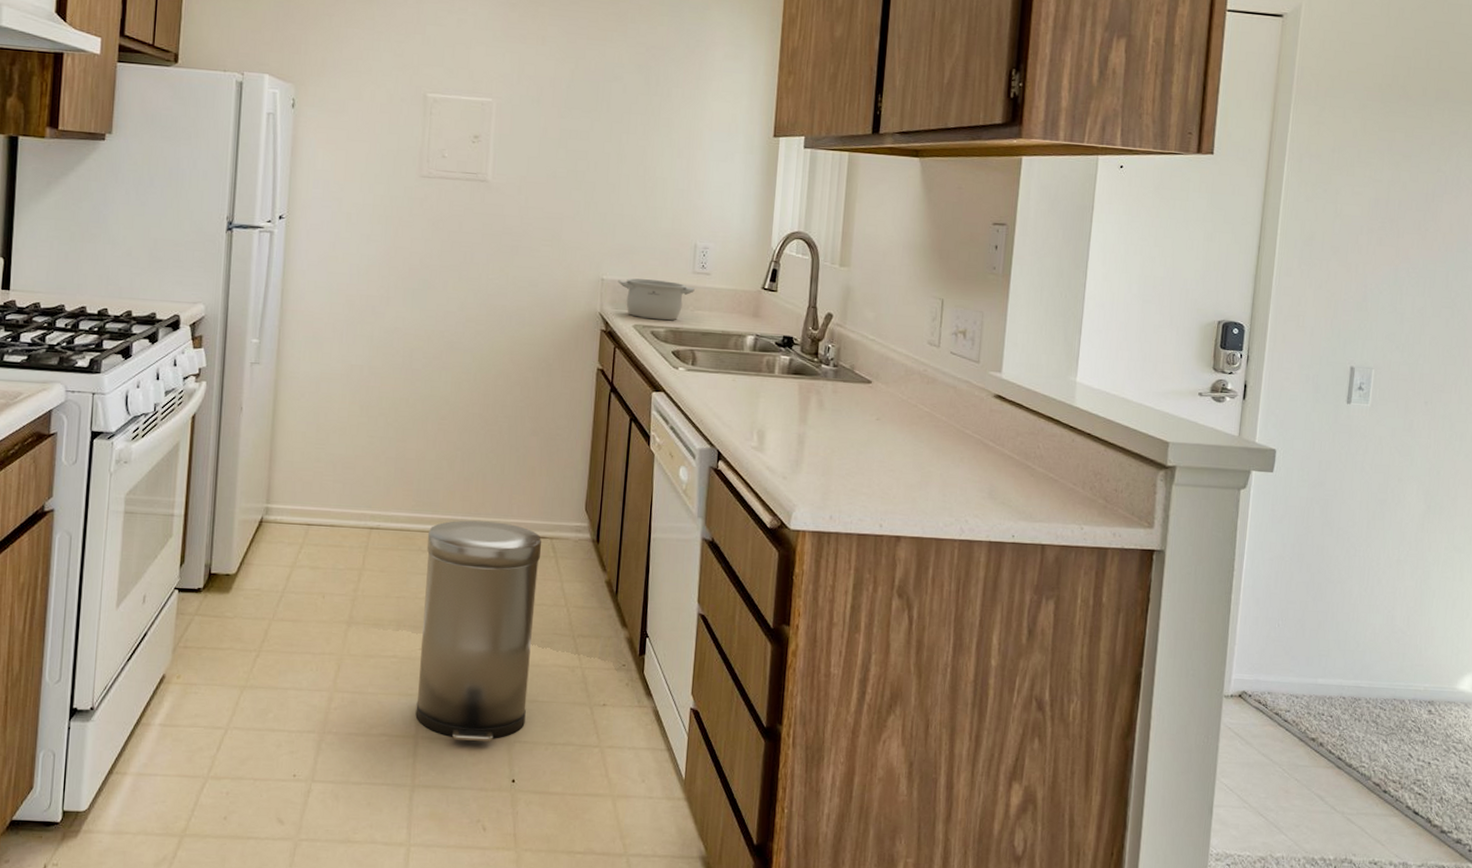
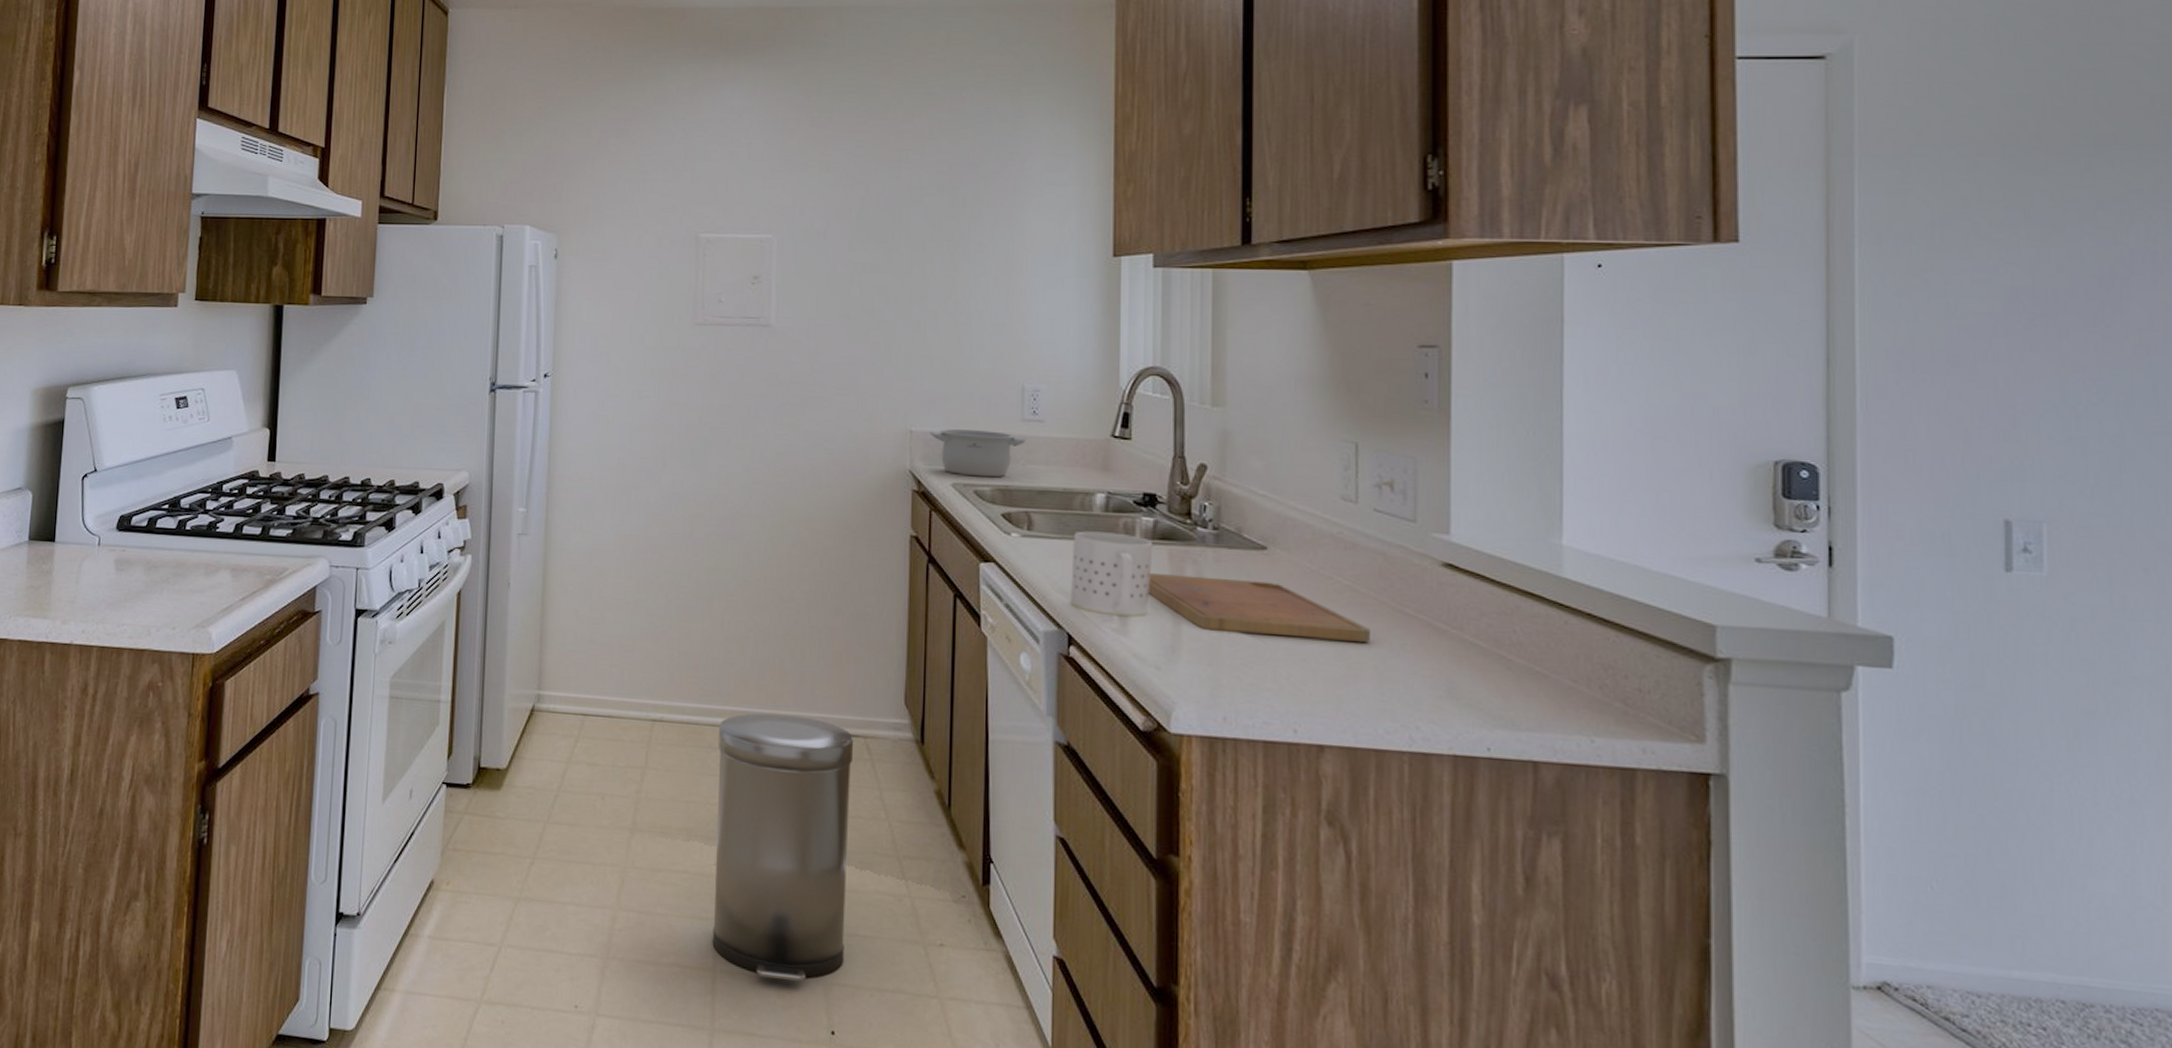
mug: none [721,366,788,437] -> present [1070,531,1154,617]
cutting board: none [781,402,941,456] -> present [1148,573,1372,642]

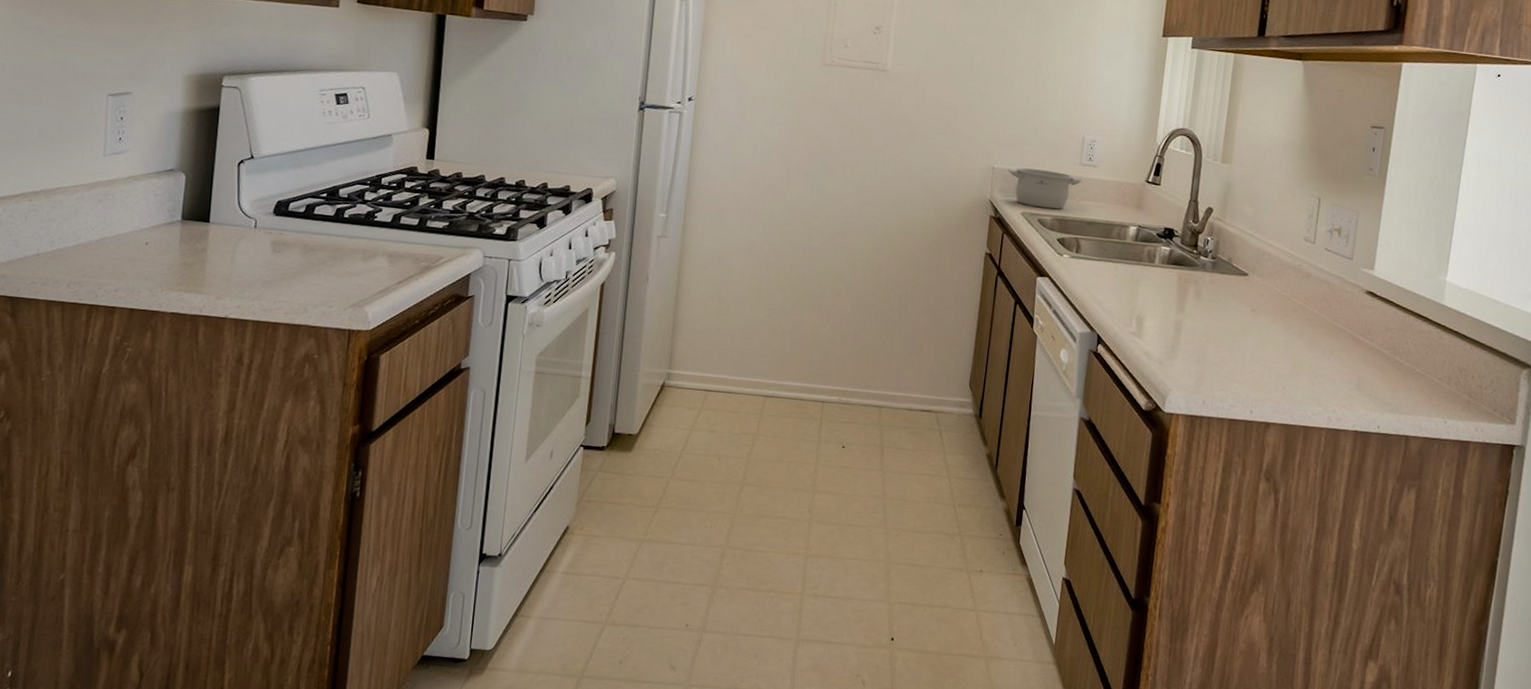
pedal bin: present [712,713,853,983] -> none [802,392,927,602]
mug: present [1070,531,1154,617] -> none [1102,255,1168,324]
cutting board: present [1148,573,1372,642] -> none [1160,290,1313,348]

